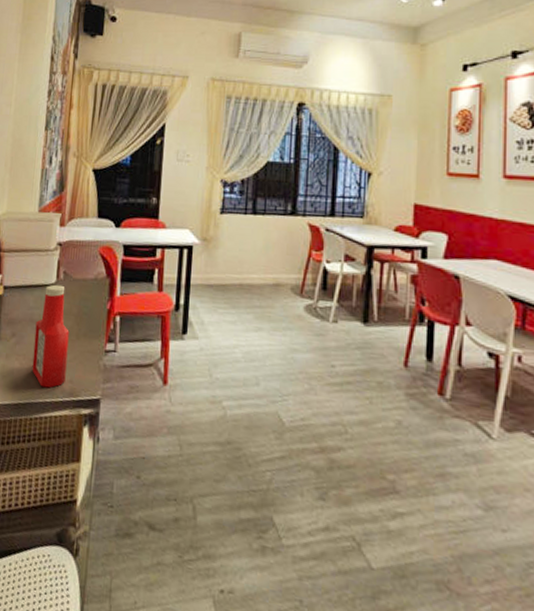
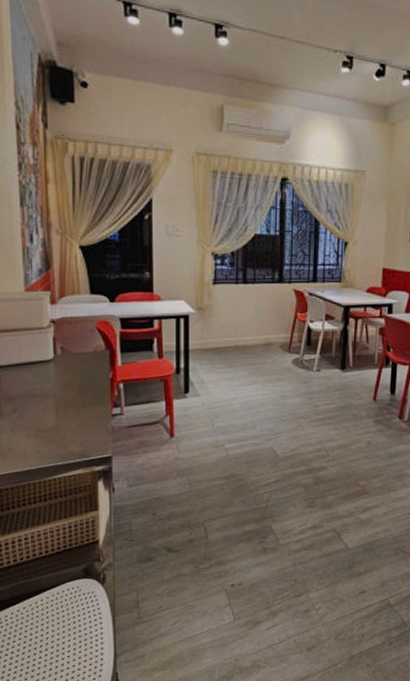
ketchup bottle: present [32,284,70,388] -> none [37,360,75,453]

